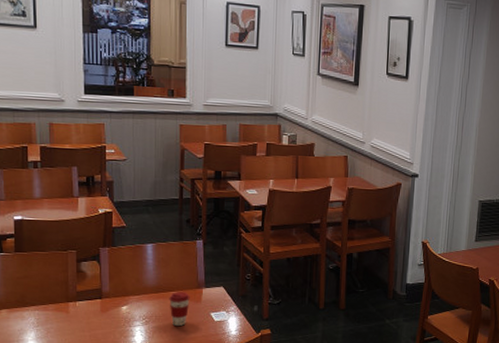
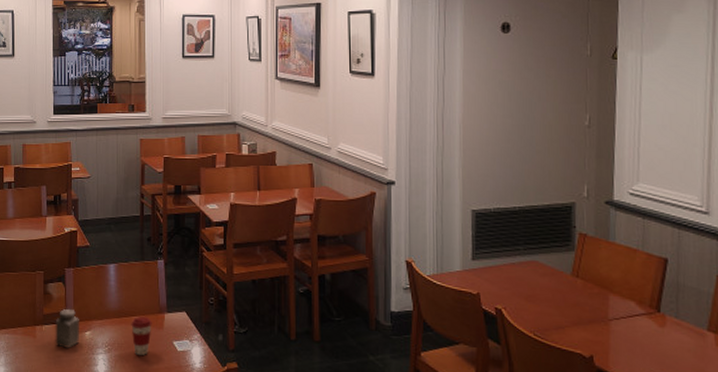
salt shaker: none [90,285,115,322] -> present [55,308,79,348]

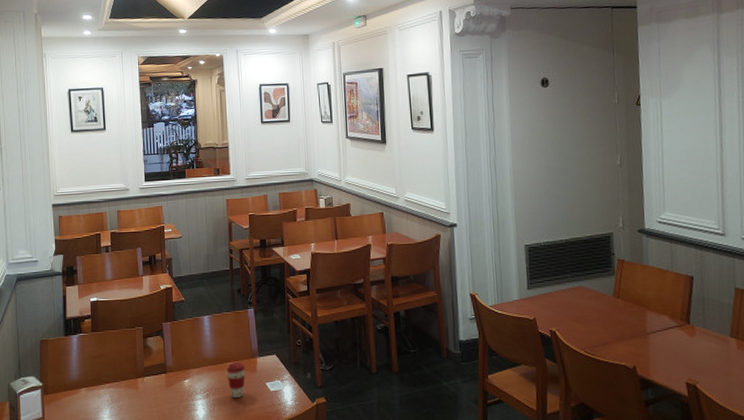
salt shaker: present [55,308,79,348] -> none [155,359,179,397]

